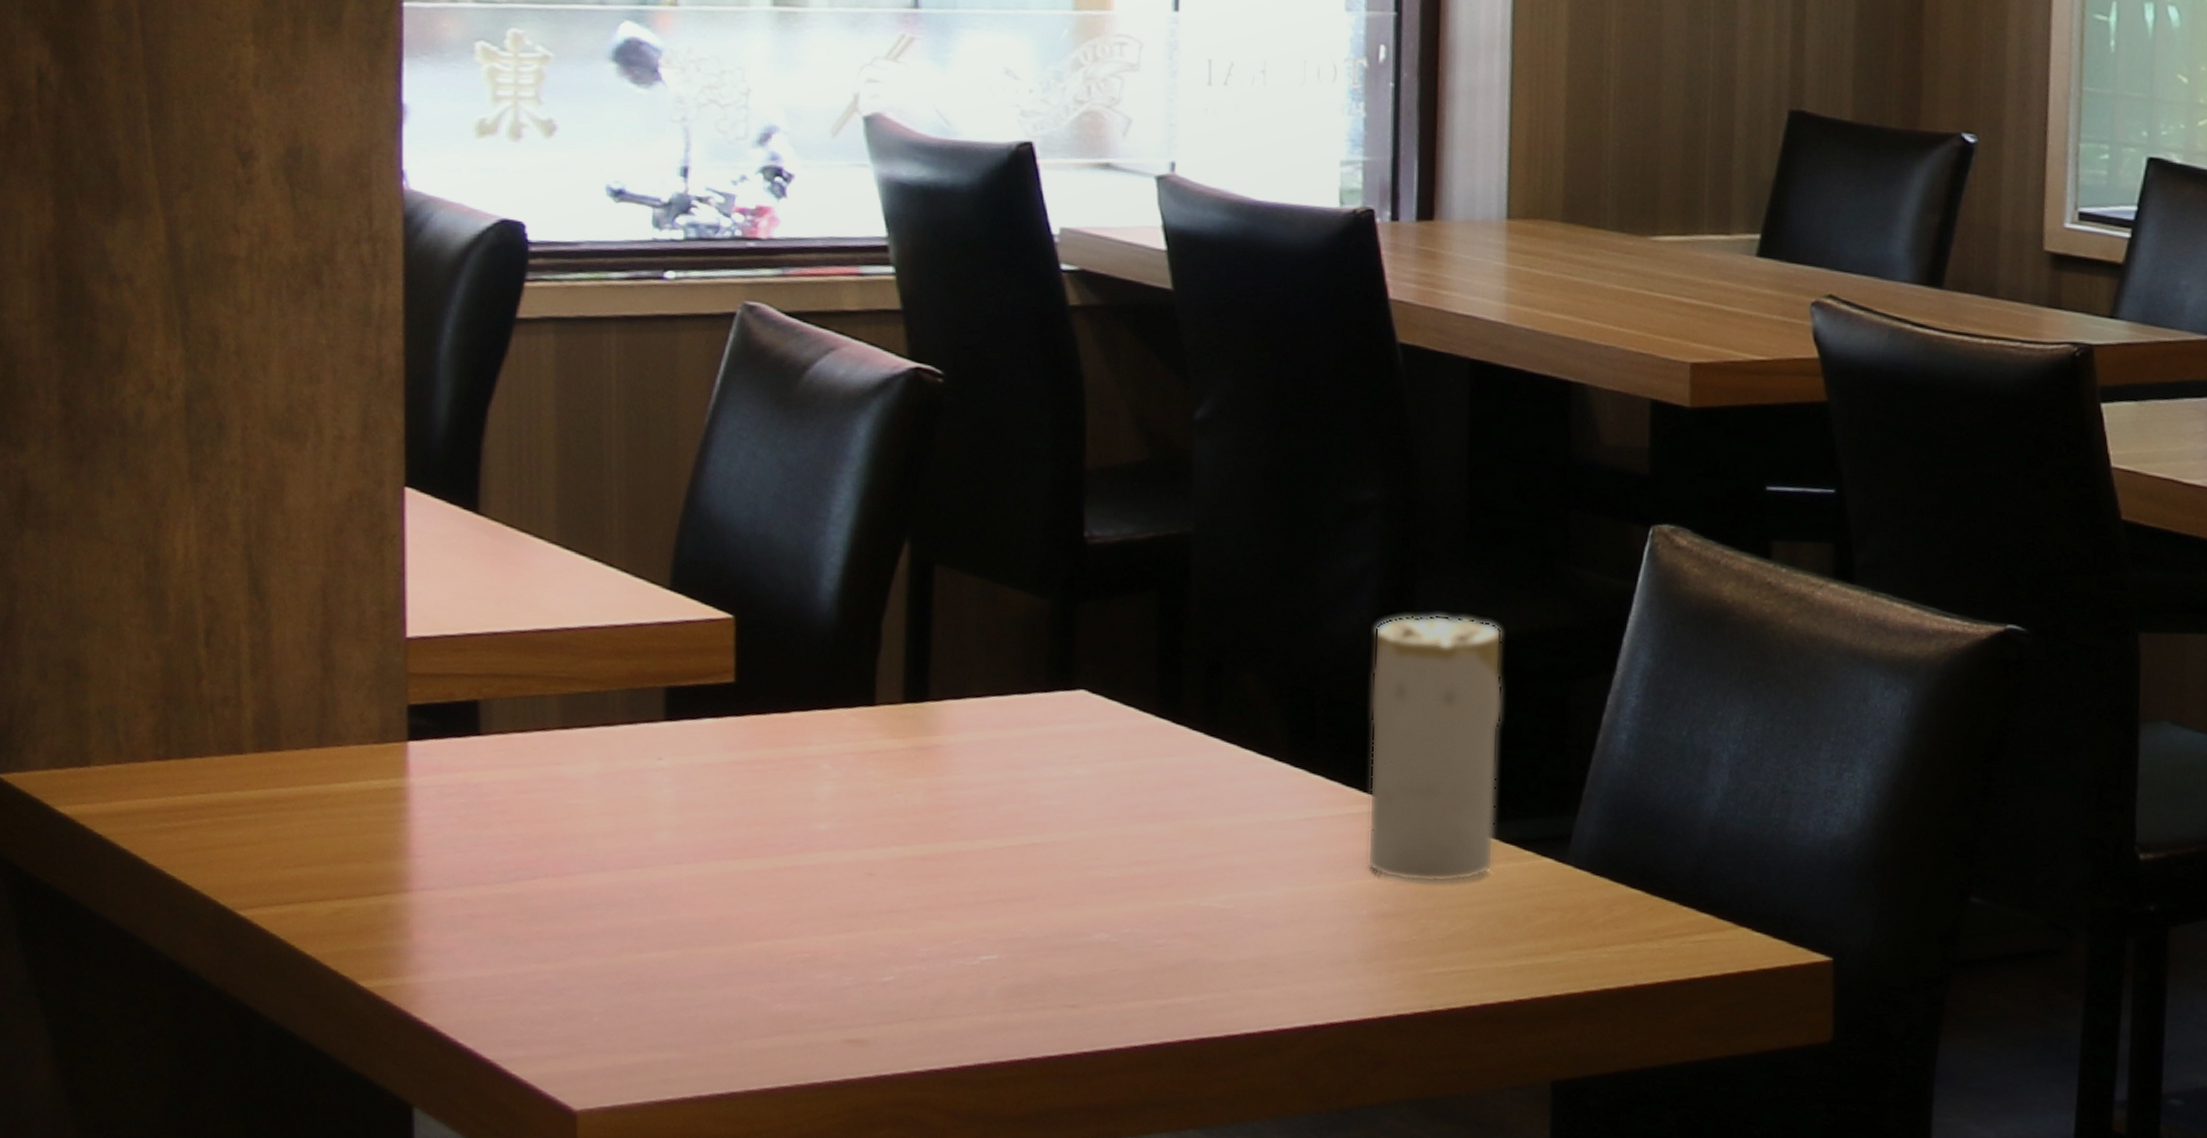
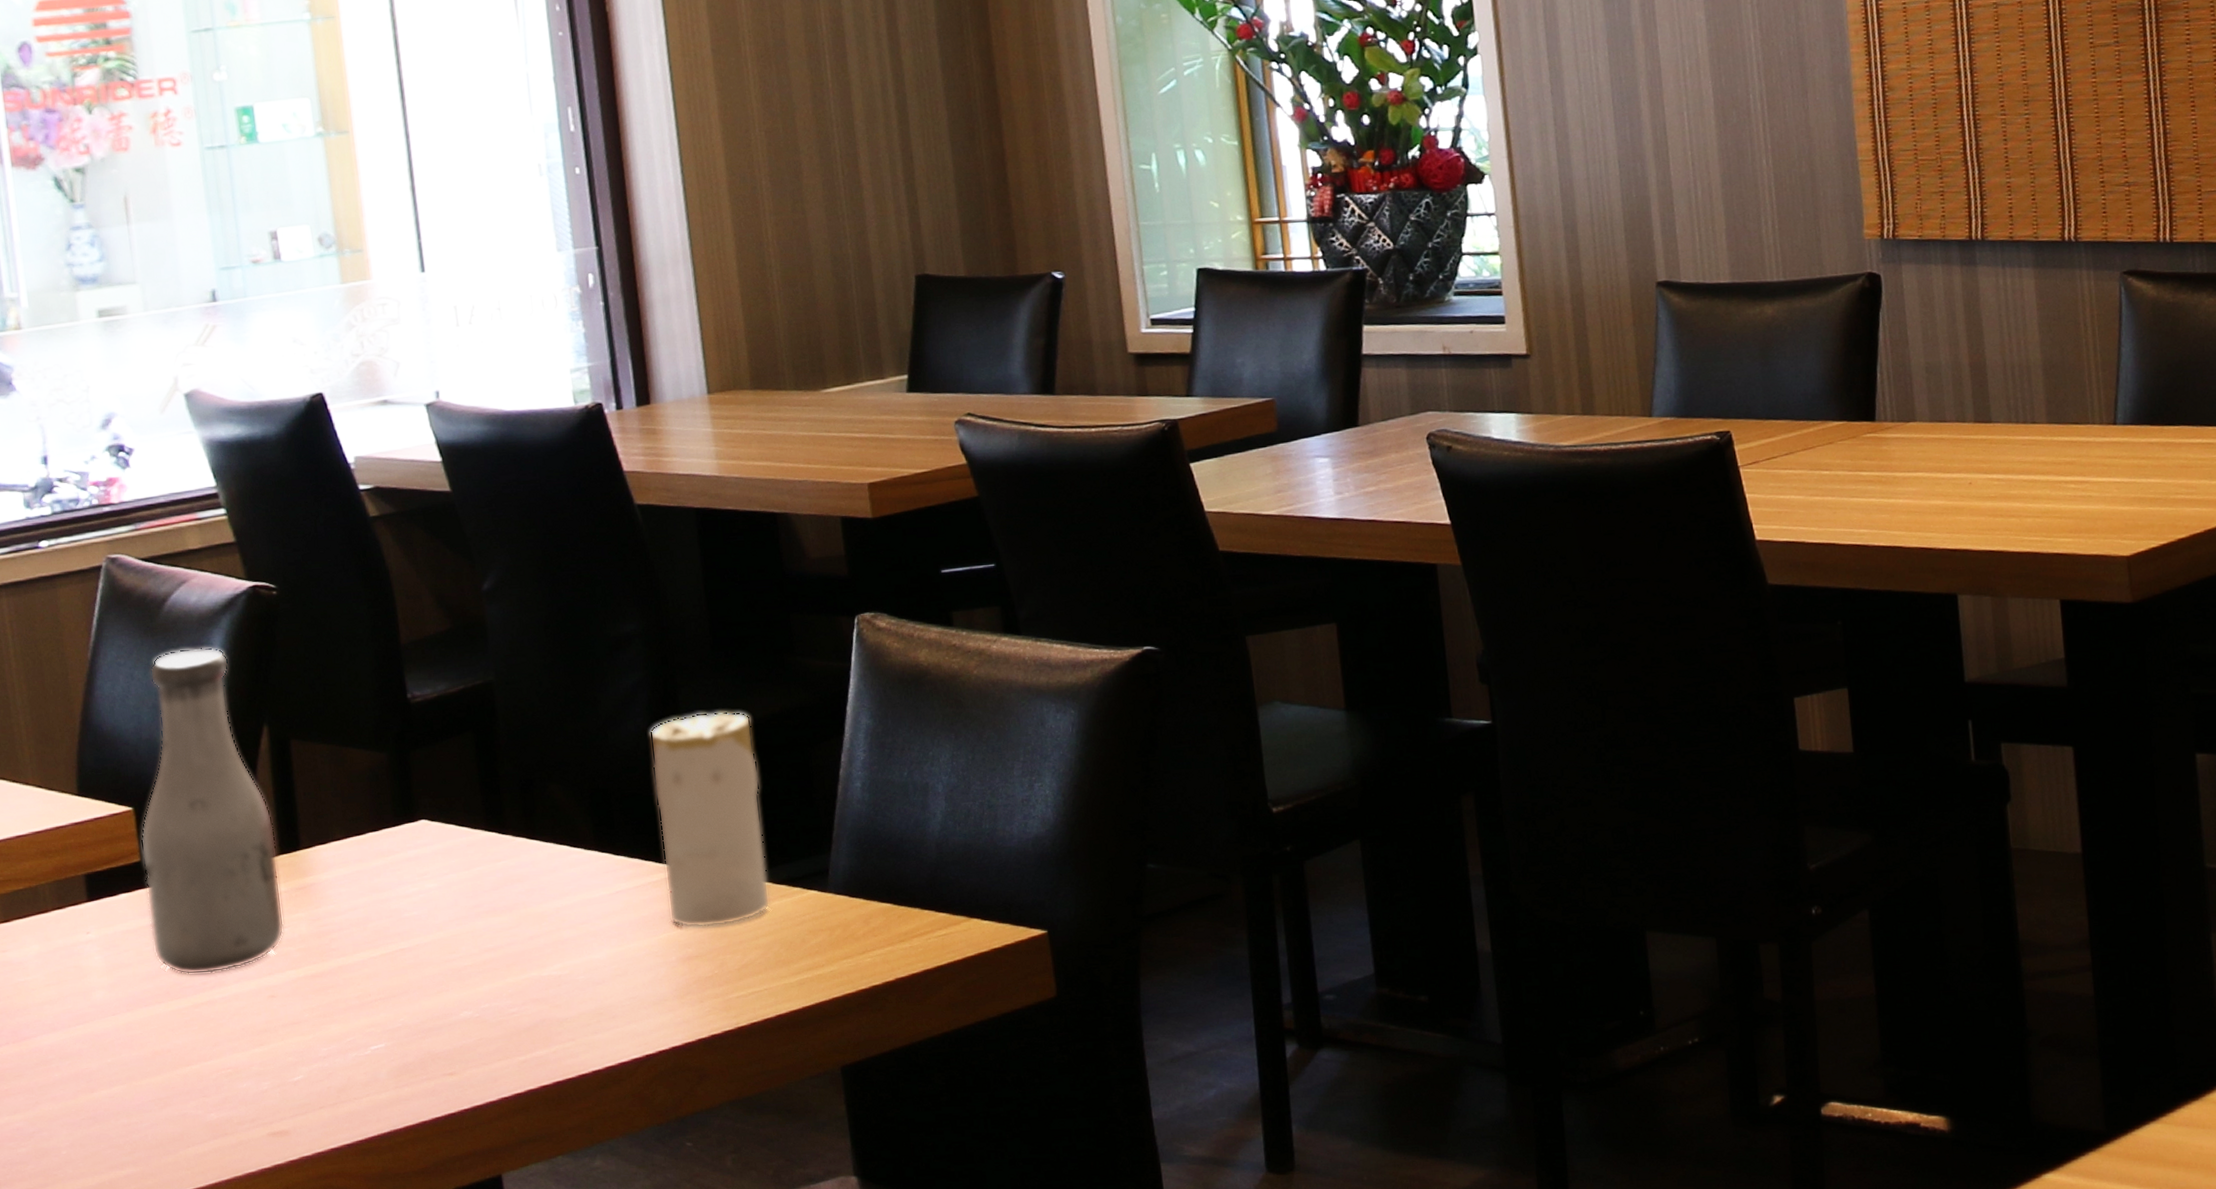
bottle: none [735,431,901,834] -> present [140,647,285,975]

